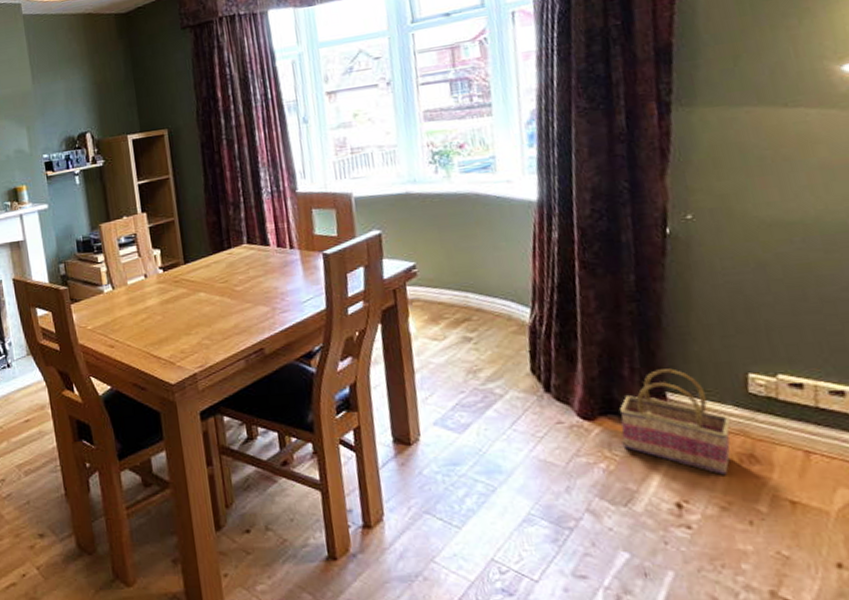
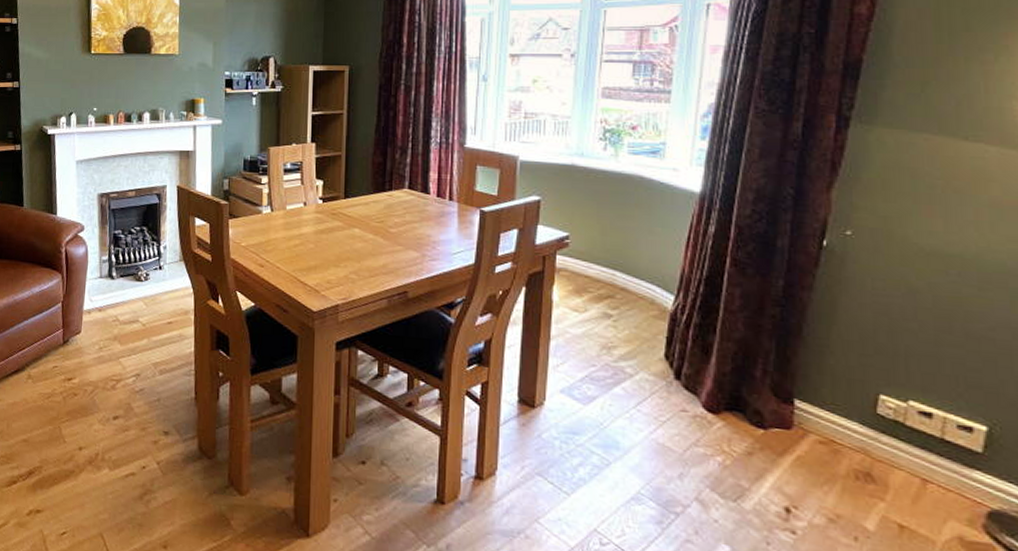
basket: present [619,368,731,476] -> none [742,376,854,490]

